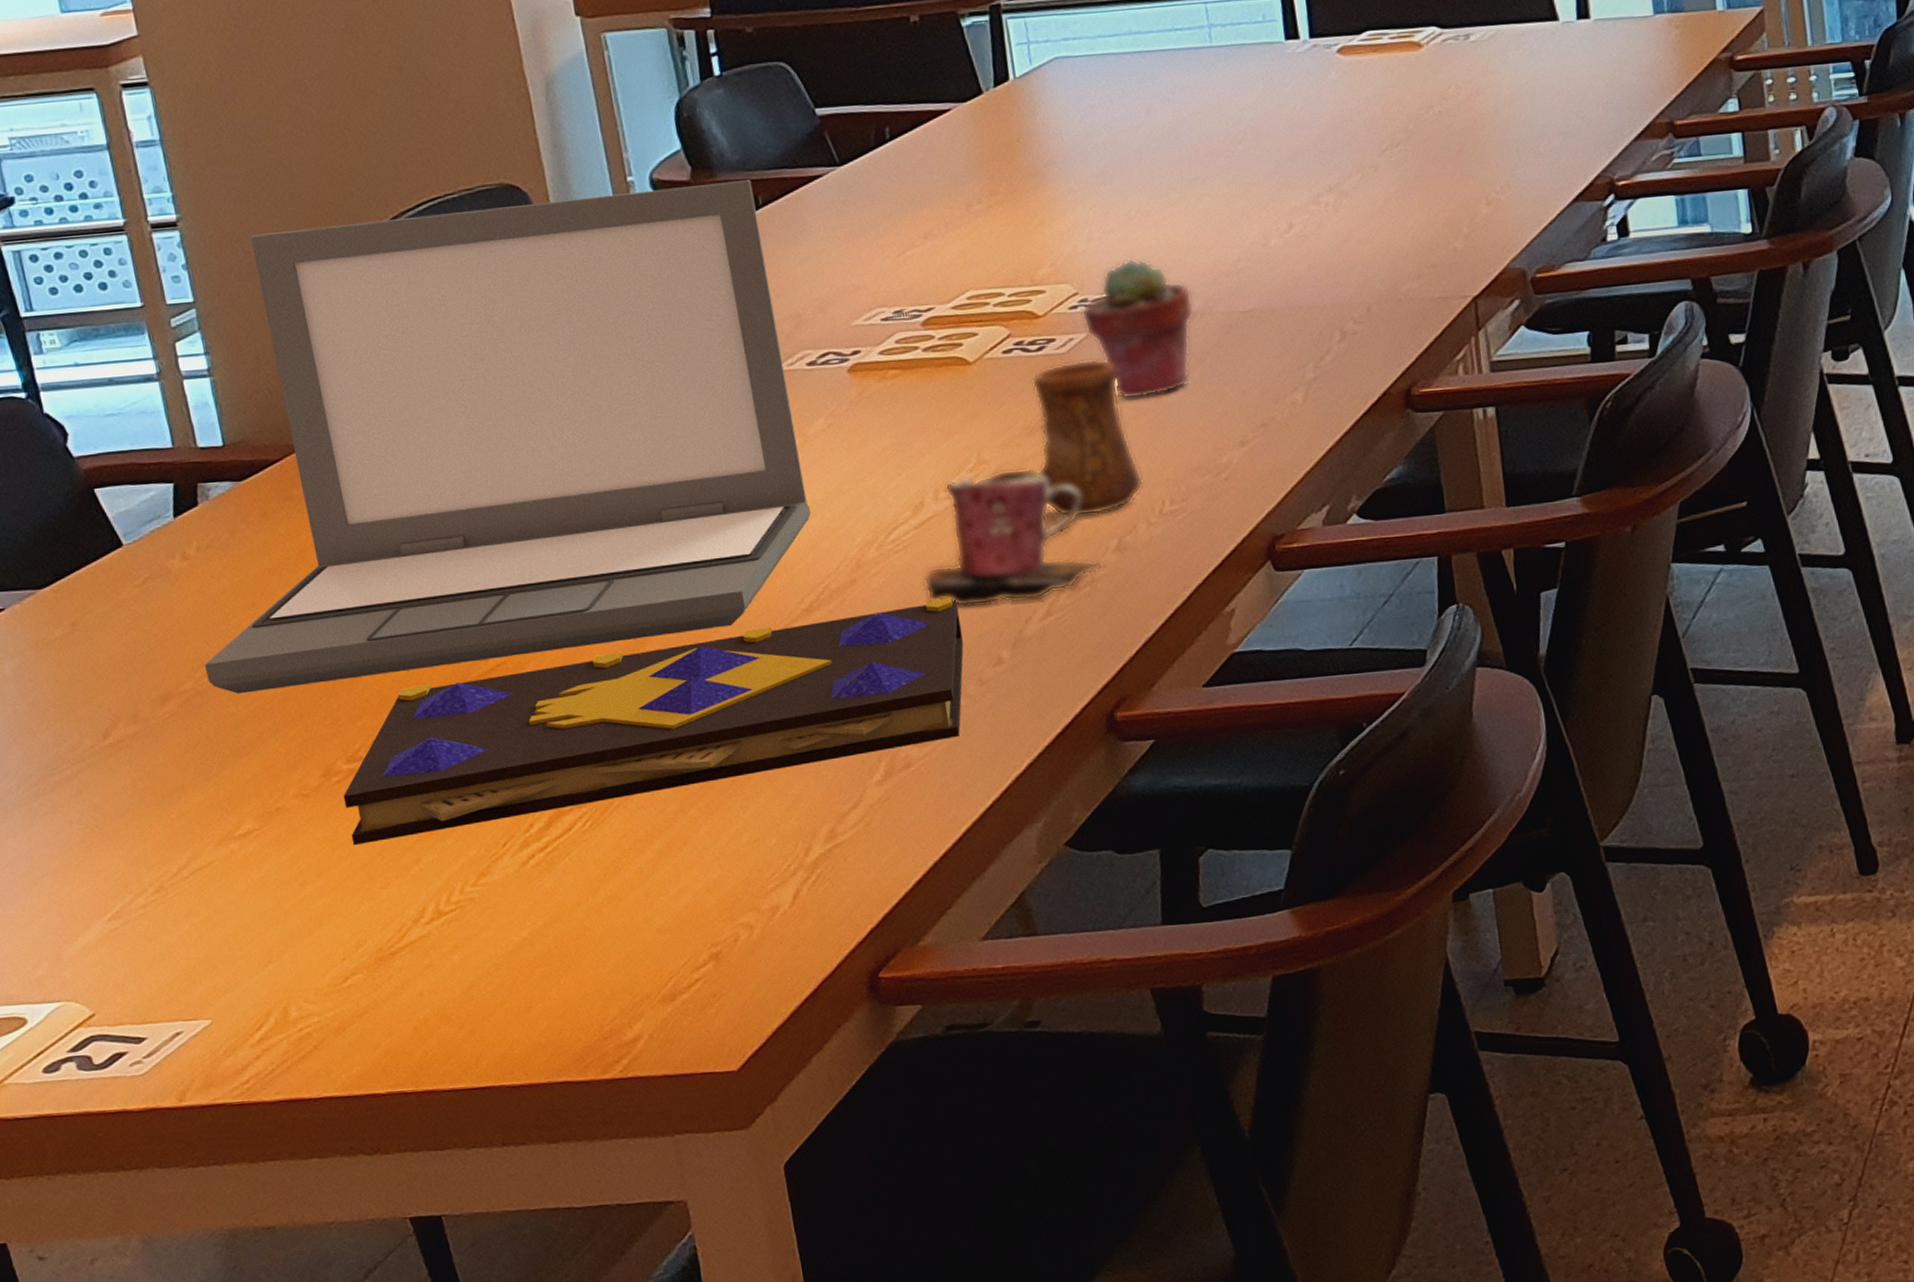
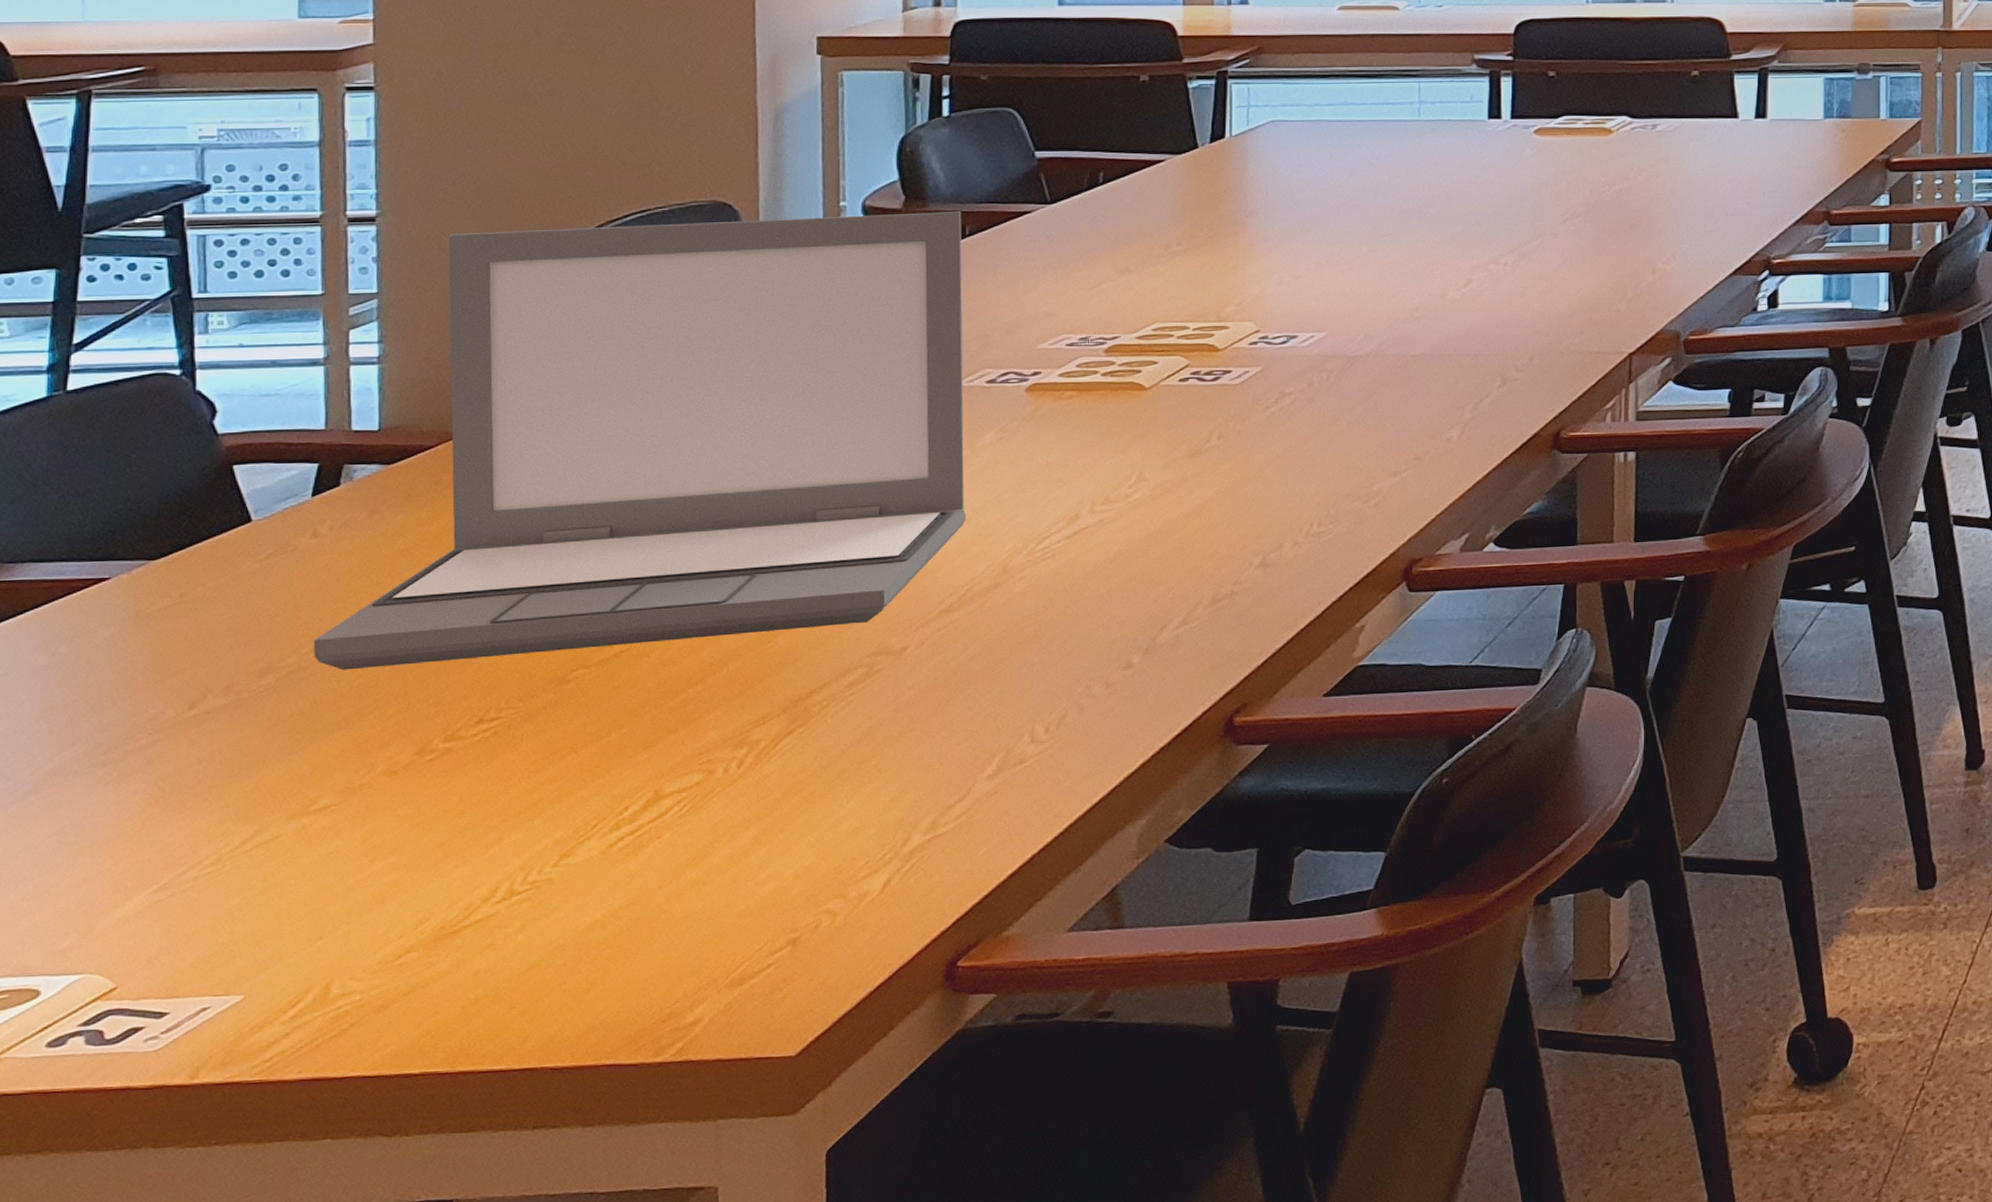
book: present [343,596,964,846] -> none [433,603,1096,824]
mug: present [923,468,1101,607] -> none [1067,487,1242,613]
cup: present [1031,359,1144,516] -> none [1196,390,1296,534]
potted succulent: present [1081,258,1194,400] -> none [1260,302,1367,429]

